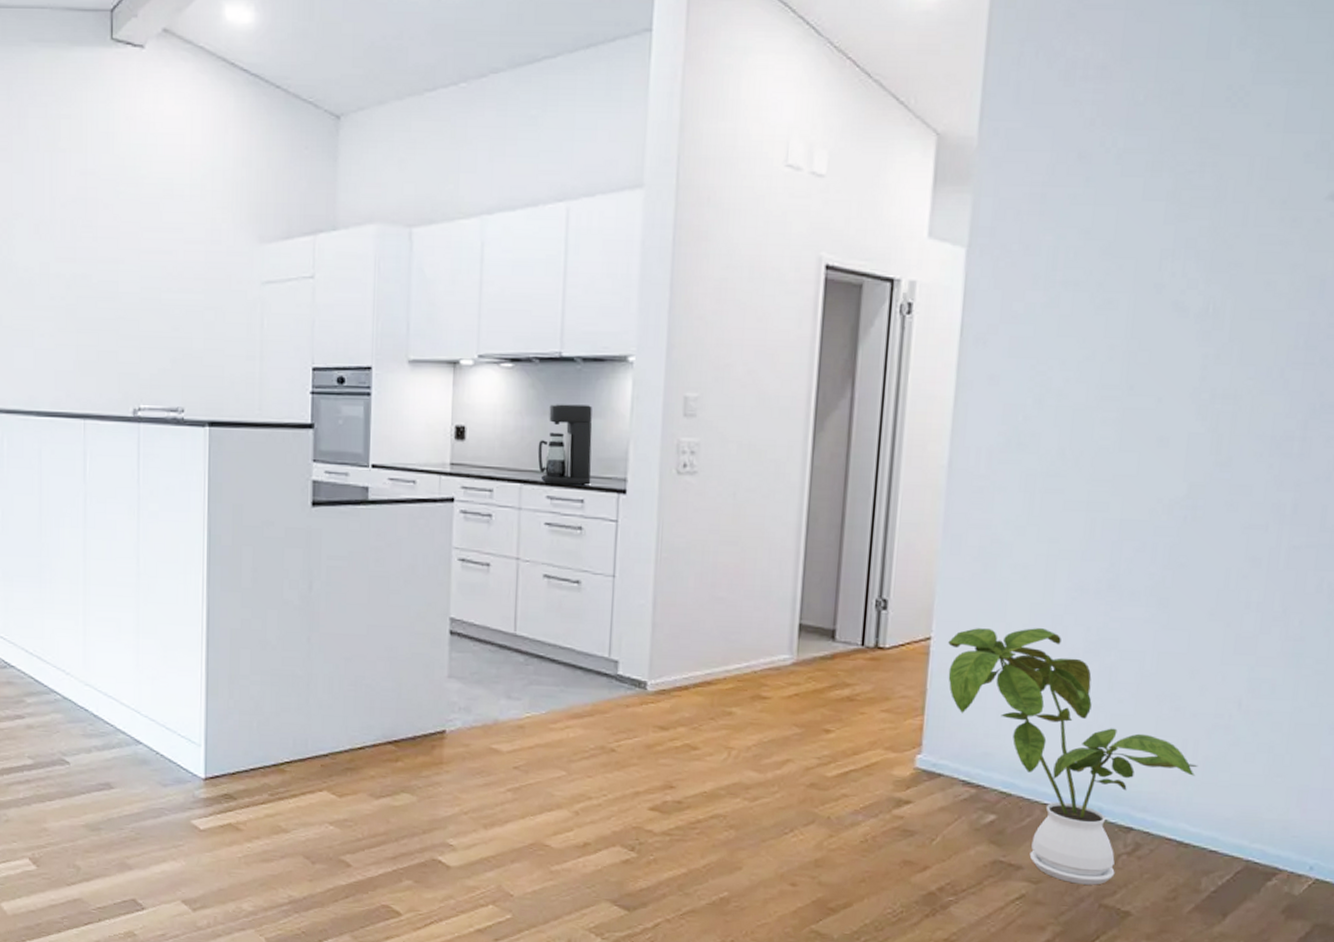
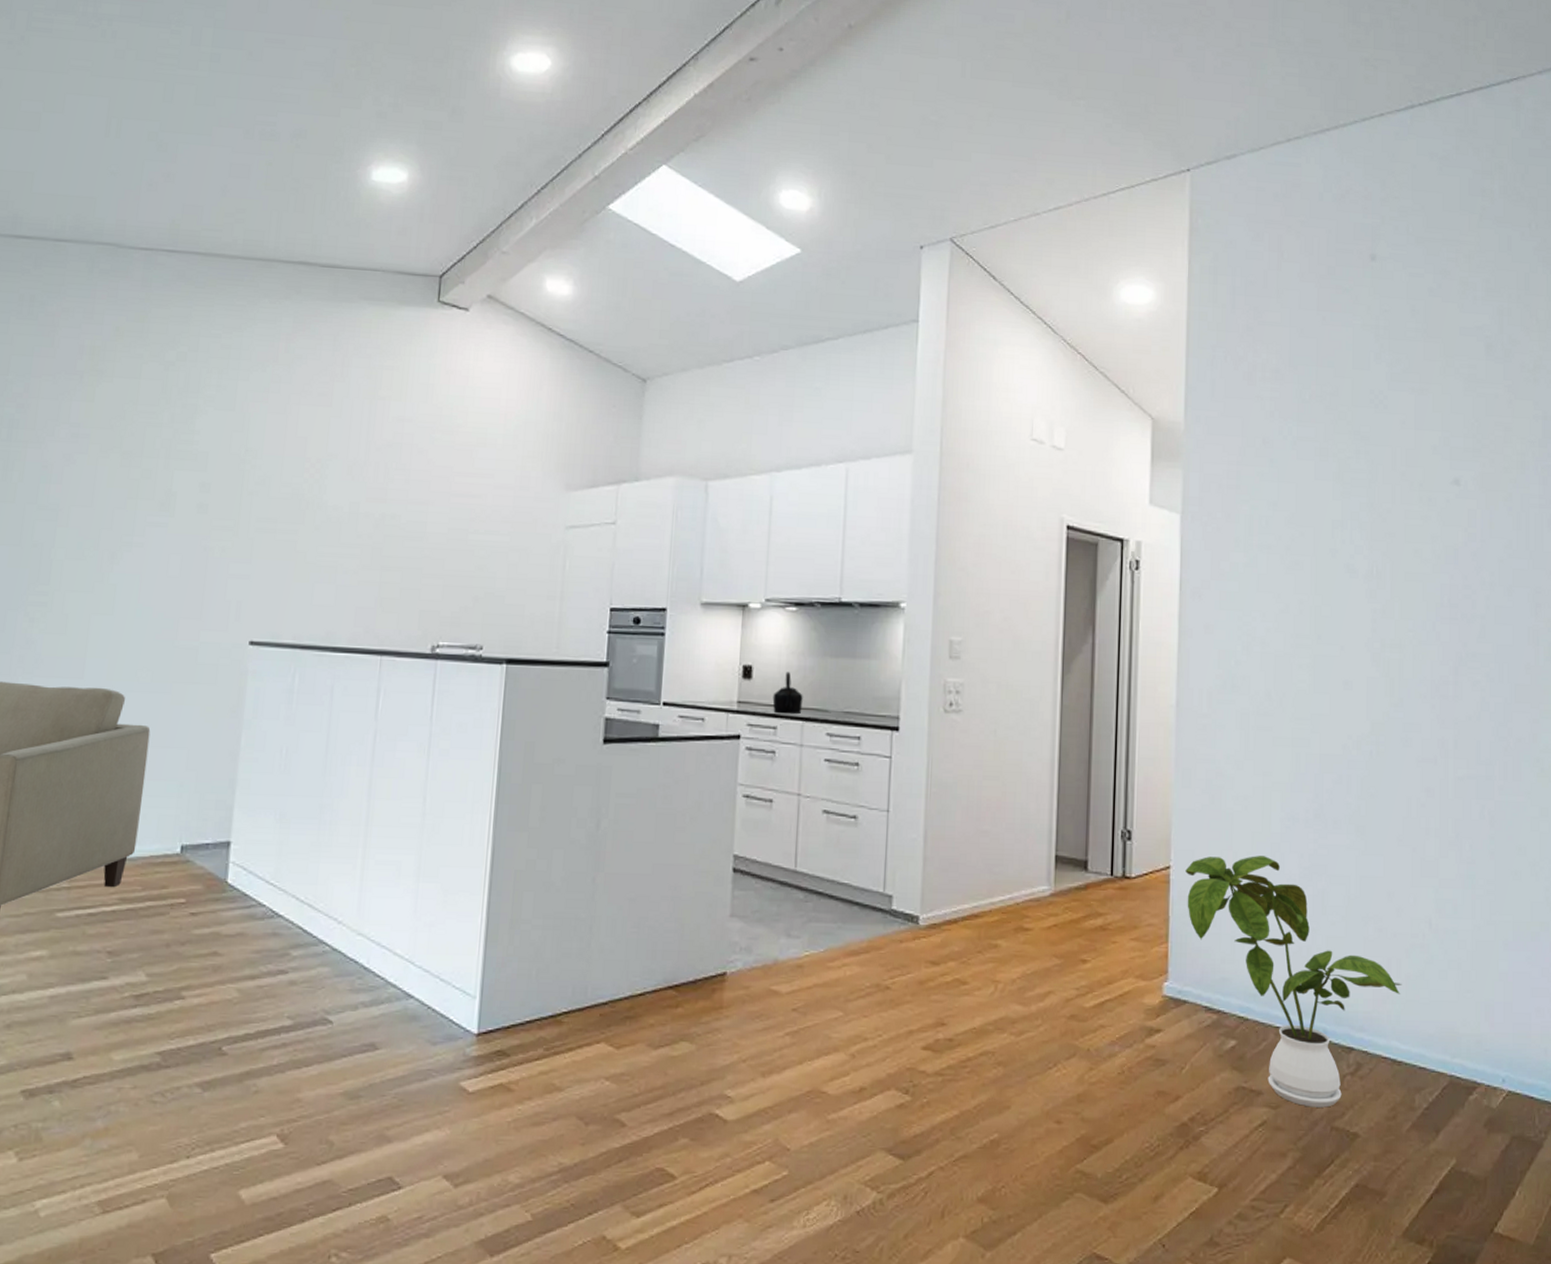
kettle: none [488,432,521,477] -> present [772,672,803,715]
coffee maker: present [537,404,593,486] -> none [818,646,869,724]

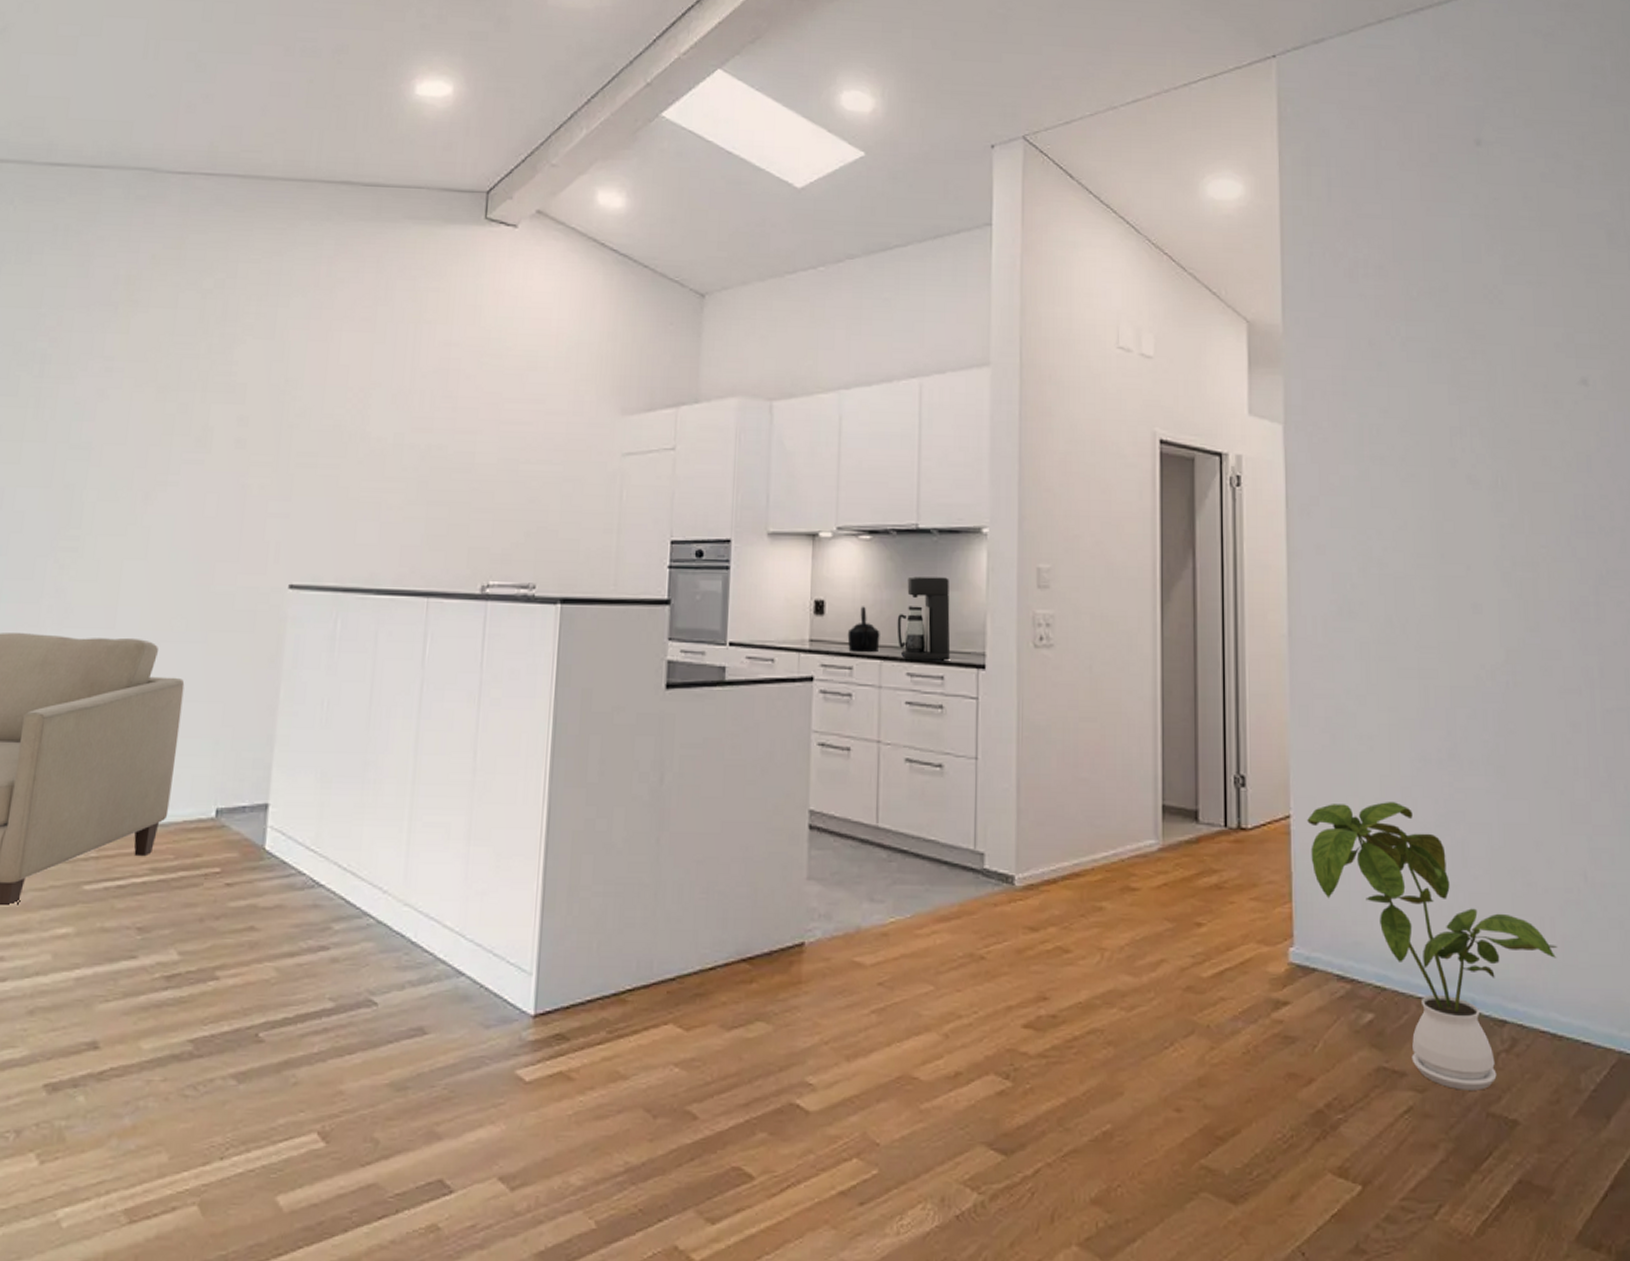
coffee maker: none [818,646,869,724] -> present [897,576,951,662]

